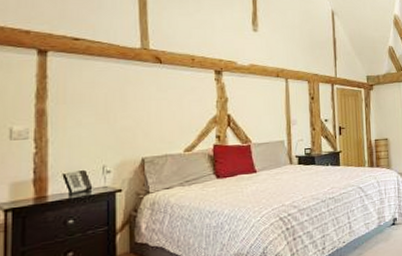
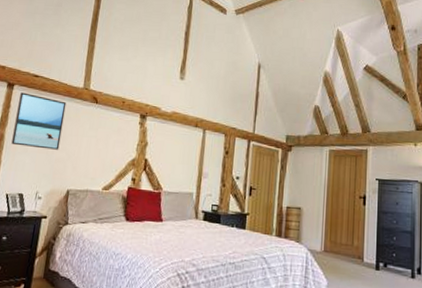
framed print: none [58,59,123,120] -> present [11,92,67,150]

